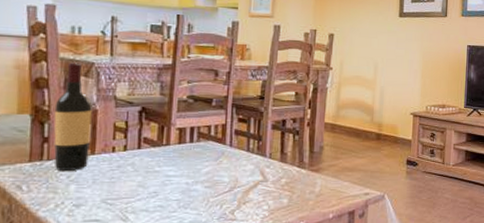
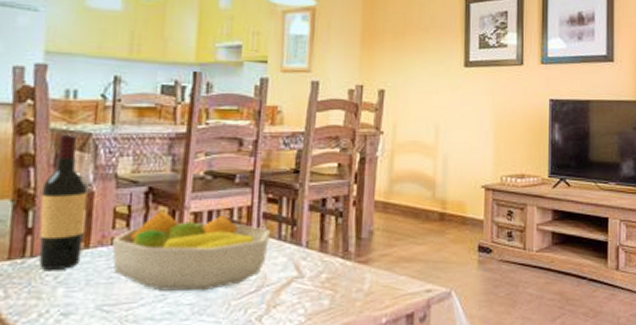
fruit bowl: none [112,127,242,190] -> present [111,212,271,292]

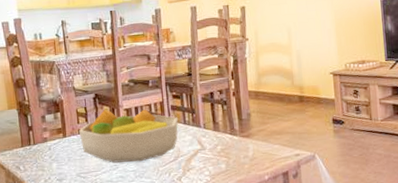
wine bottle: present [38,134,88,270] -> none [32,63,63,152]

